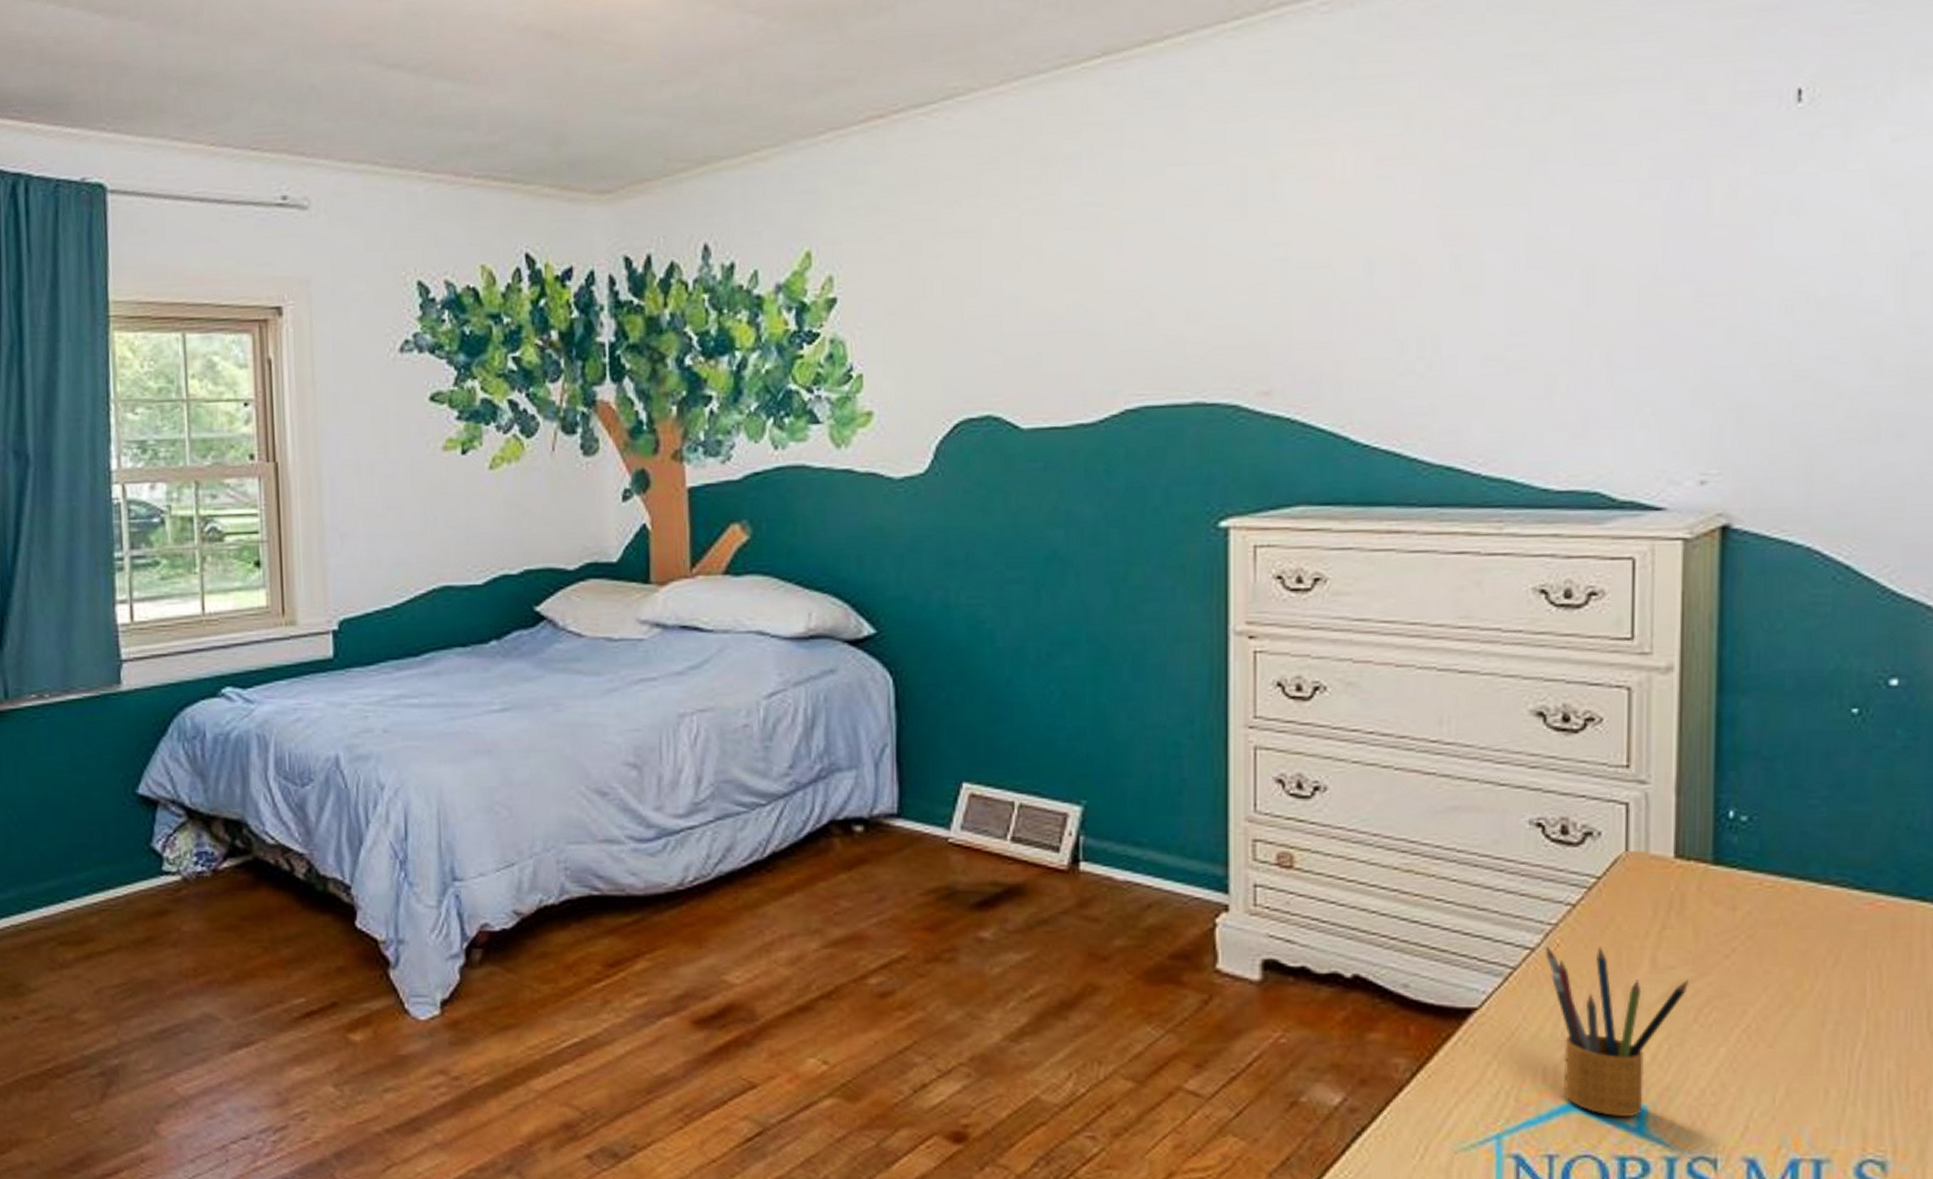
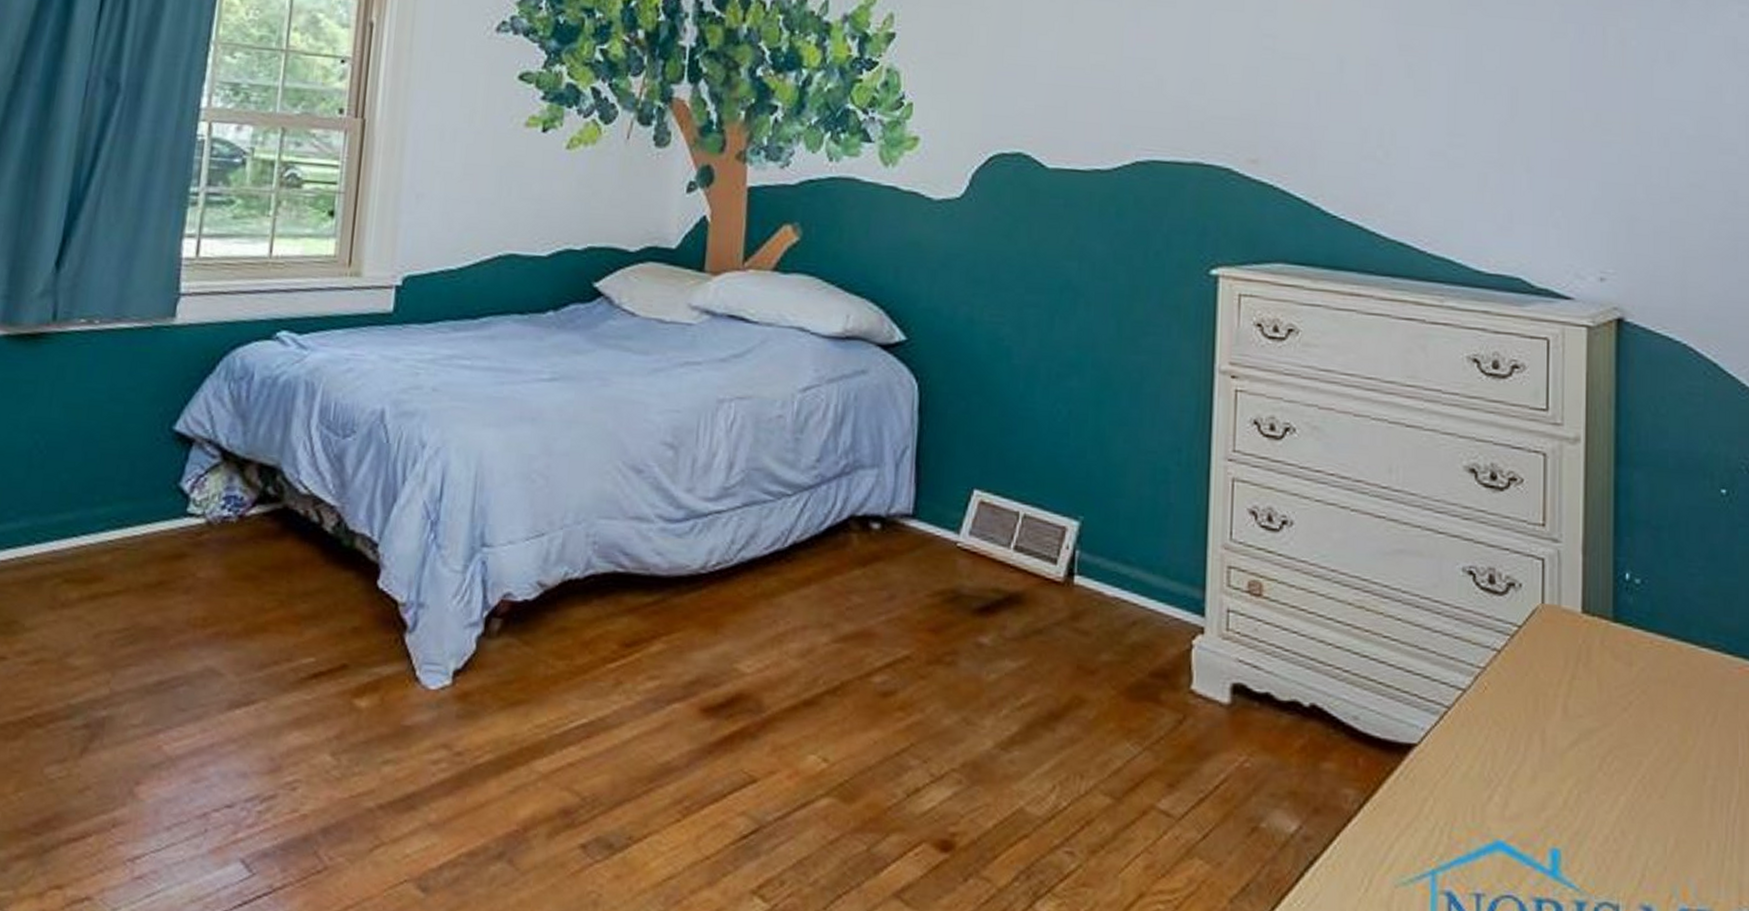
pencil box: present [1545,946,1688,1118] -> none [1474,688,1594,860]

